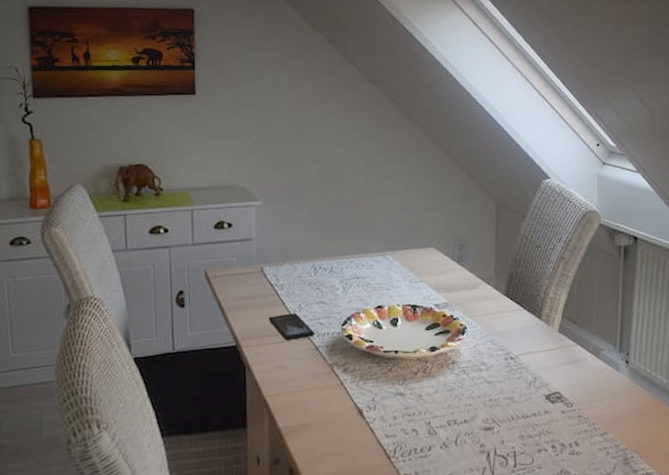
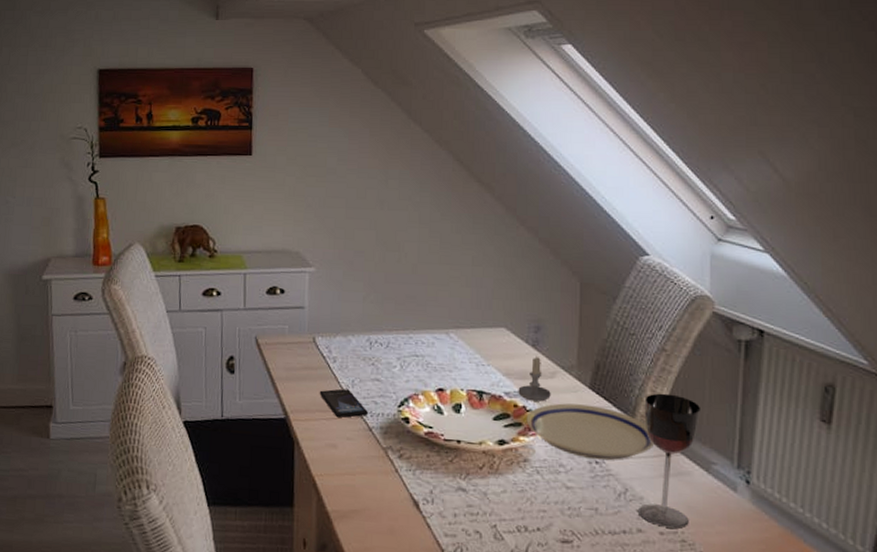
candle: none [446,270,473,310] -> present [518,355,551,402]
plate: none [453,310,557,355] -> present [526,403,655,460]
wineglass: none [545,295,591,407] -> present [639,393,700,529]

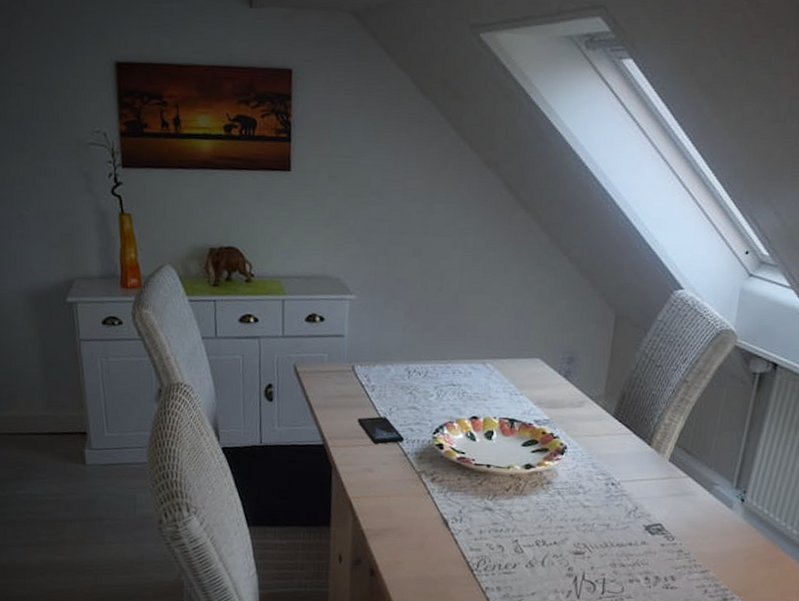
candle: present [518,355,551,402] -> none [547,385,578,429]
plate: present [526,403,655,460] -> none [552,430,667,482]
wineglass: present [639,393,700,529] -> none [645,421,711,541]

